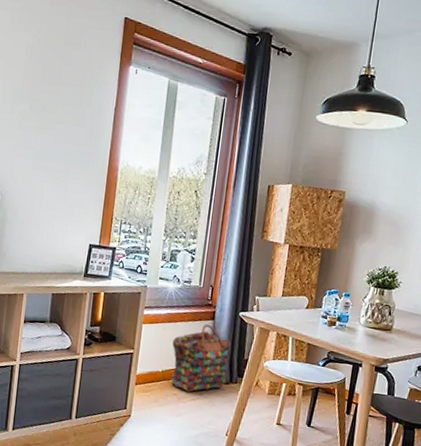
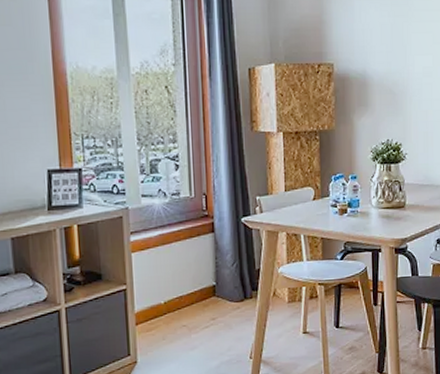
backpack: present [170,324,231,393] -> none [171,238,239,320]

